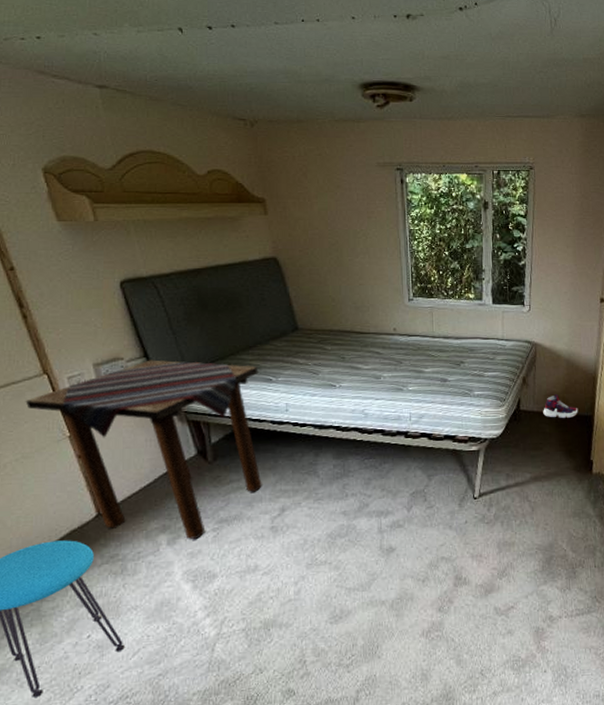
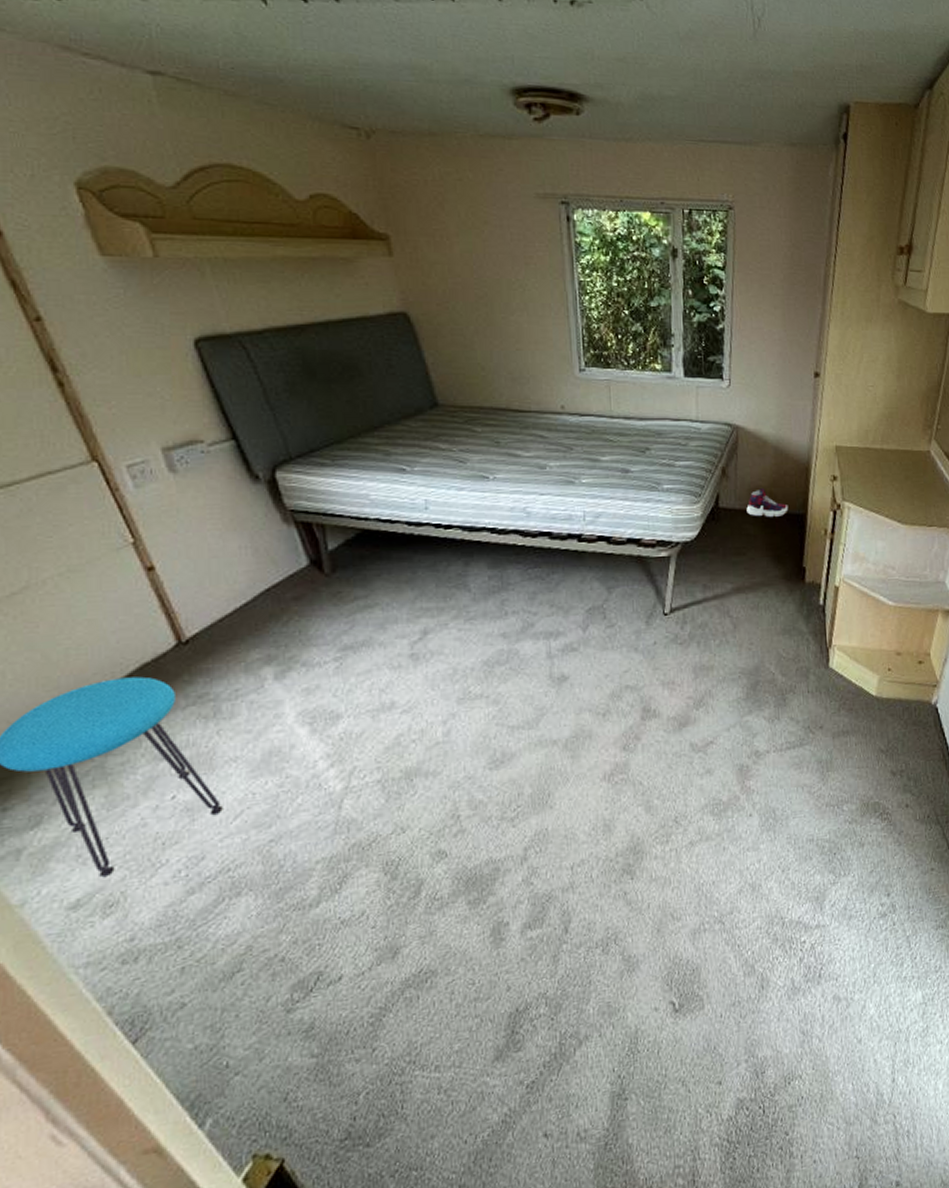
side table: present [25,360,262,540] -> none [68,443,397,673]

